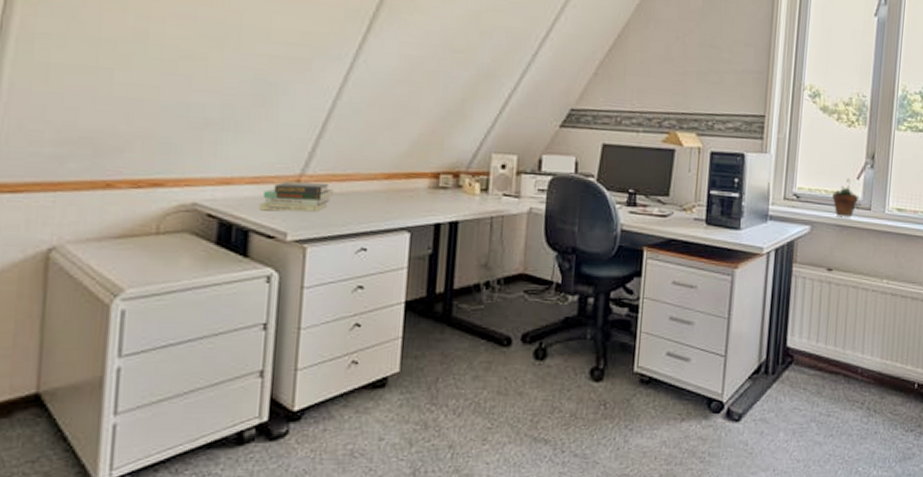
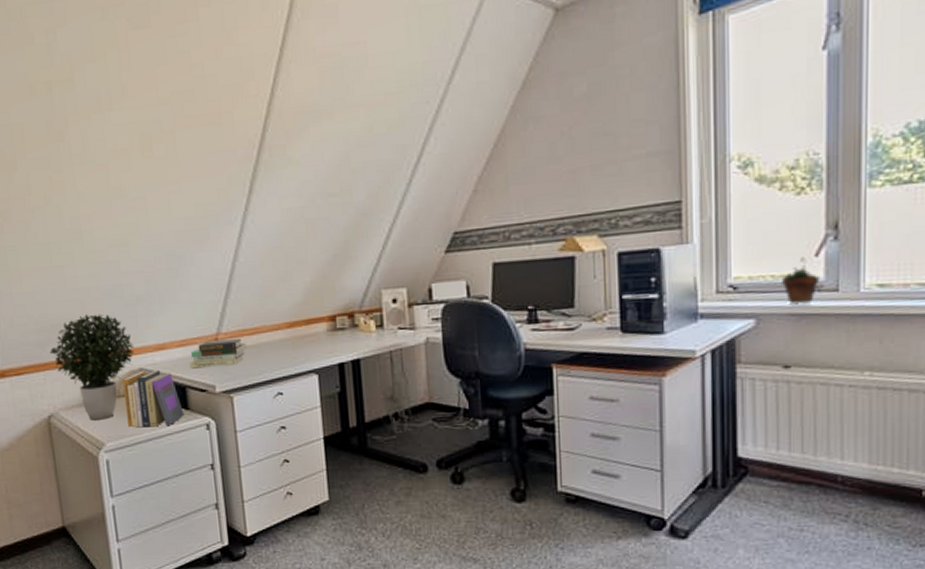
potted plant: none [69,131,191,260] -> present [49,314,134,420]
books: none [162,207,241,275] -> present [123,369,184,428]

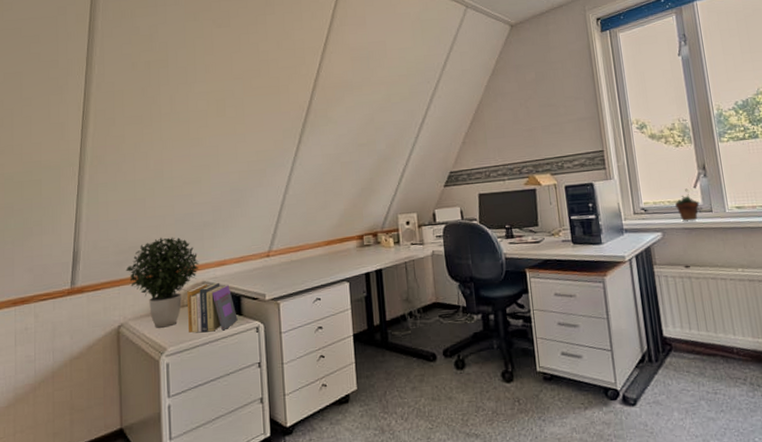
books: present [190,339,246,369] -> none [245,255,292,281]

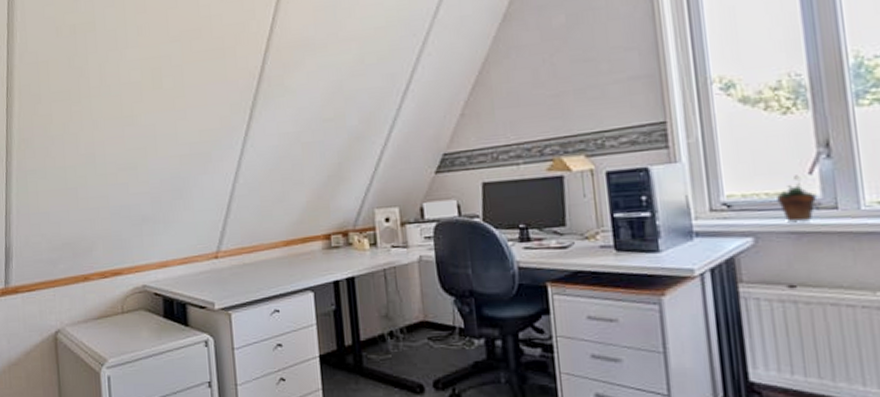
potted plant: present [125,237,199,328] -> none [60,232,139,336]
books: present [187,282,238,334] -> none [127,286,184,344]

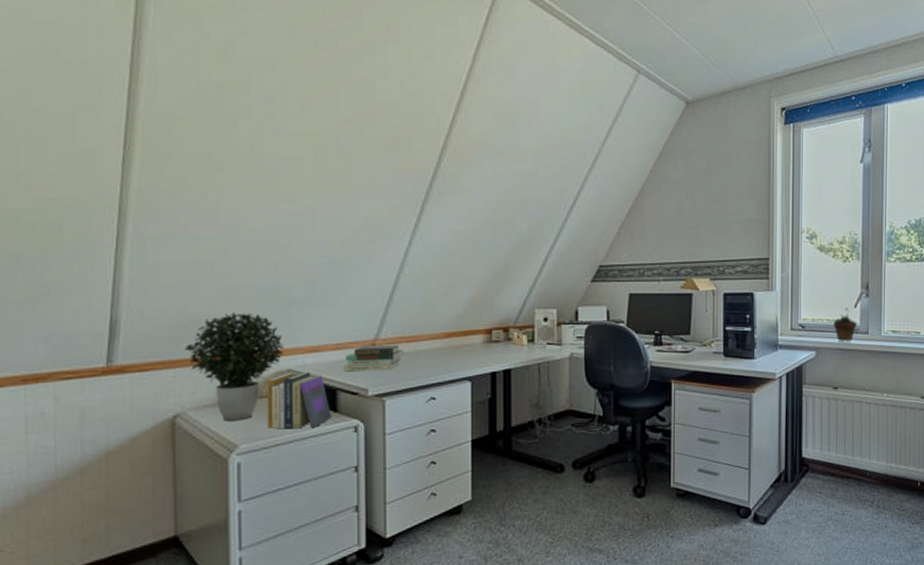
potted plant: none [60,232,139,336] -> present [184,313,284,421]
books: none [127,286,184,344] -> present [267,371,332,430]
books: none [190,257,244,286] -> present [343,346,403,372]

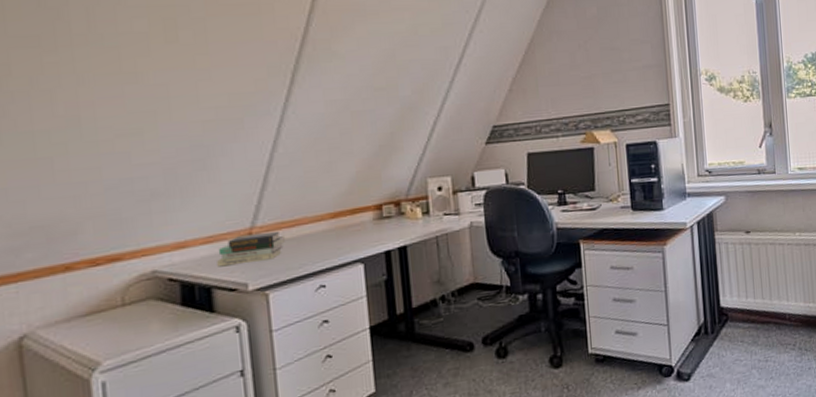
potted plant: present [184,313,284,421] -> none [26,211,146,337]
books: present [267,371,332,430] -> none [129,270,208,340]
succulent plant: present [833,307,856,342] -> none [740,148,763,184]

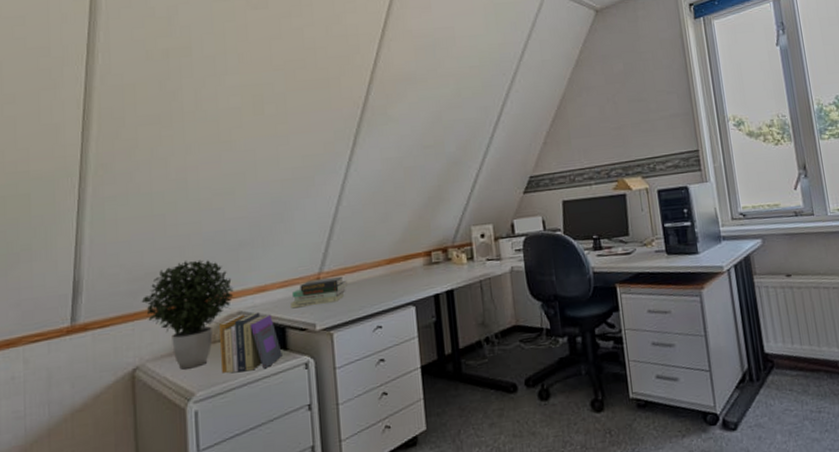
potted plant: none [26,211,146,337] -> present [141,259,234,370]
books: none [129,270,208,340] -> present [219,311,283,374]

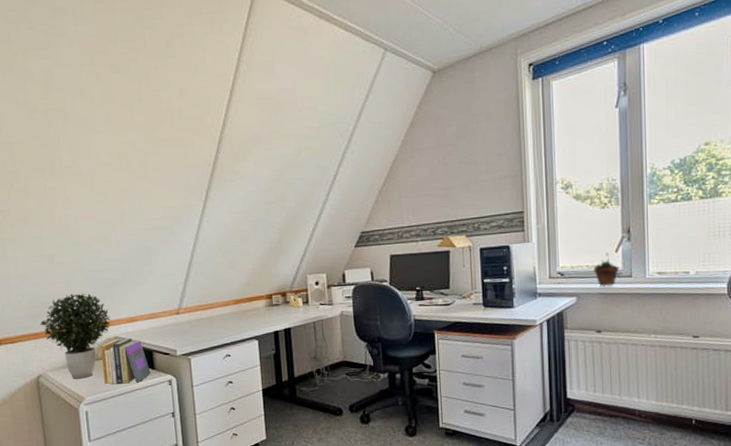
books: present [291,277,347,309] -> none [156,313,202,337]
succulent plant: none [775,190,800,227] -> present [594,253,618,287]

